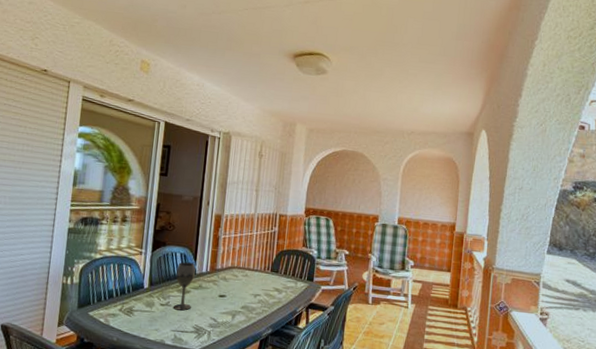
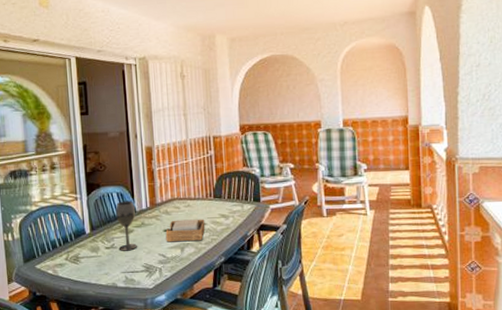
napkin holder: none [219,287,259,311] -> present [165,219,206,243]

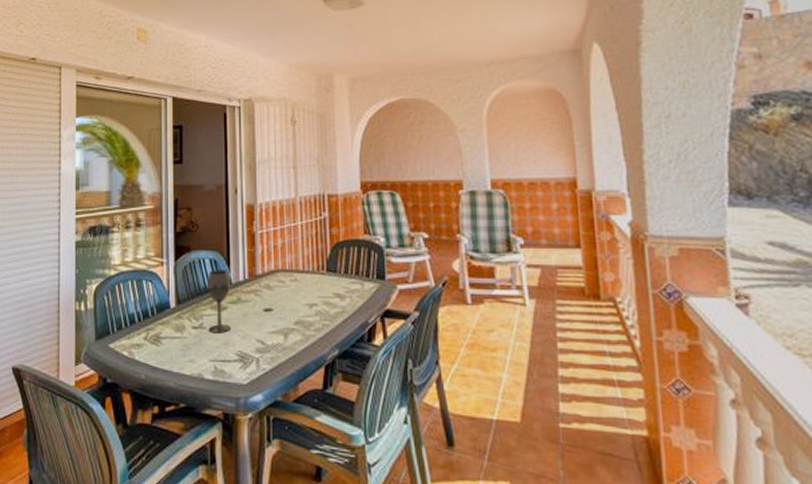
napkin holder: present [165,219,206,243] -> none [266,297,316,327]

